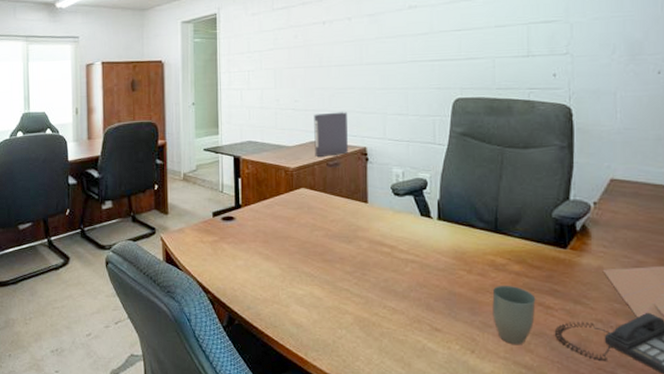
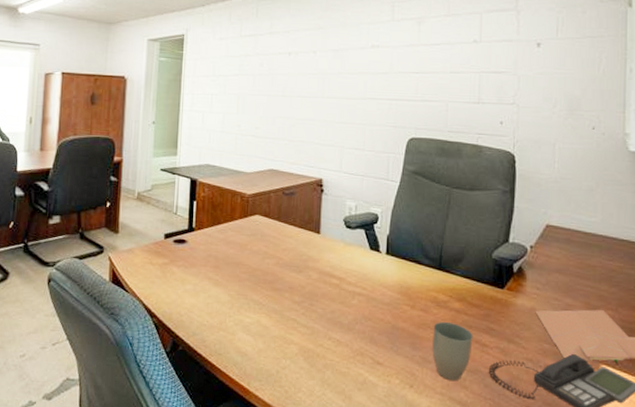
binder: present [314,112,348,157] -> none [272,142,306,185]

